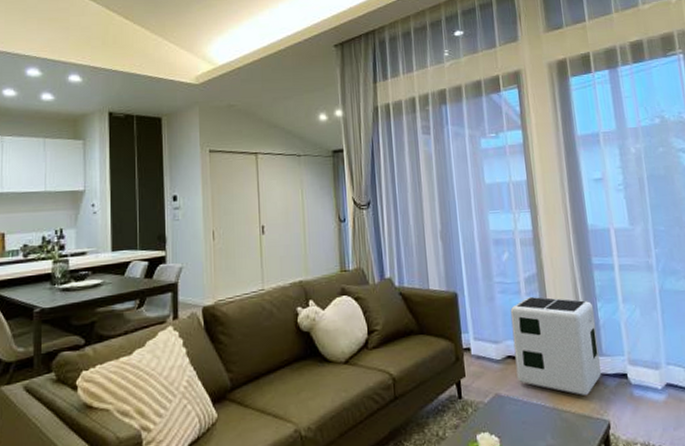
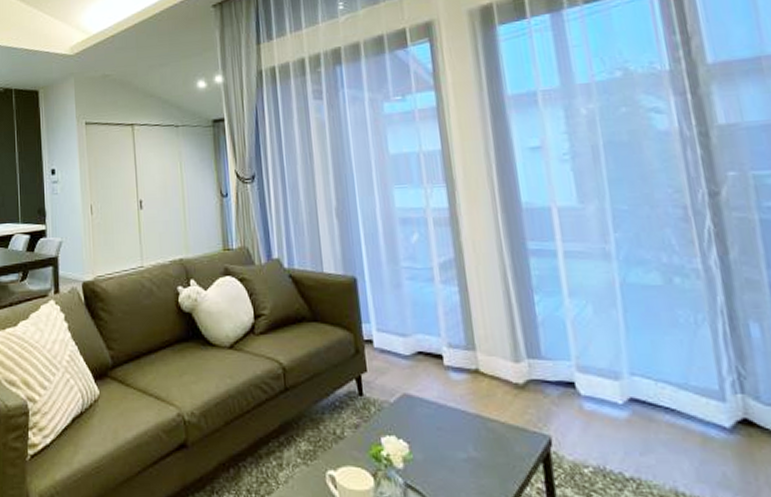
air purifier: present [510,296,601,395] -> none [421,284,539,403]

